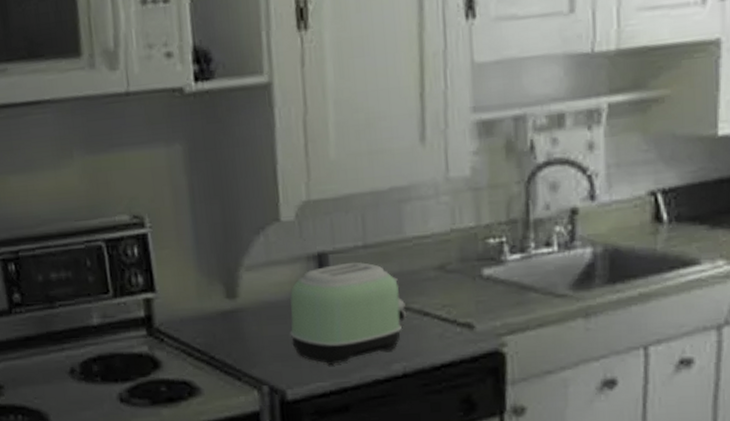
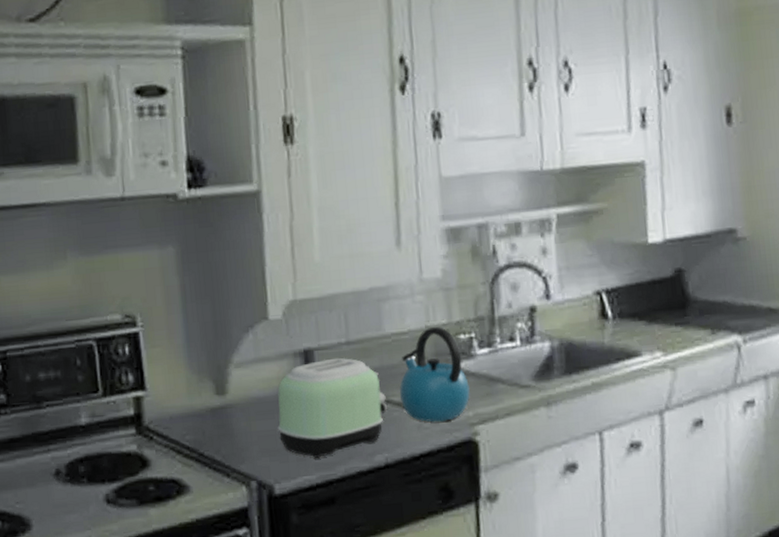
kettle: none [420,230,498,331] -> present [399,327,470,422]

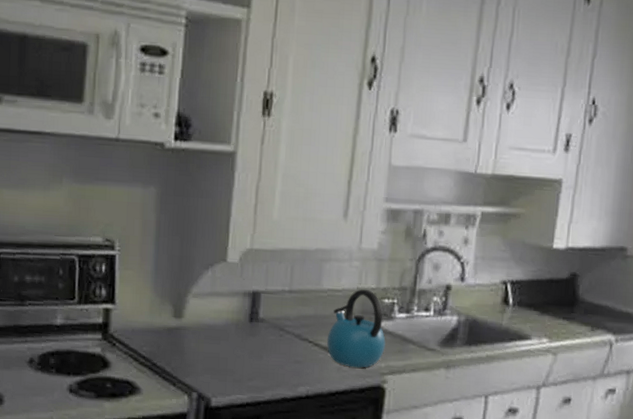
toaster: present [277,357,389,458] -> none [221,302,317,382]

